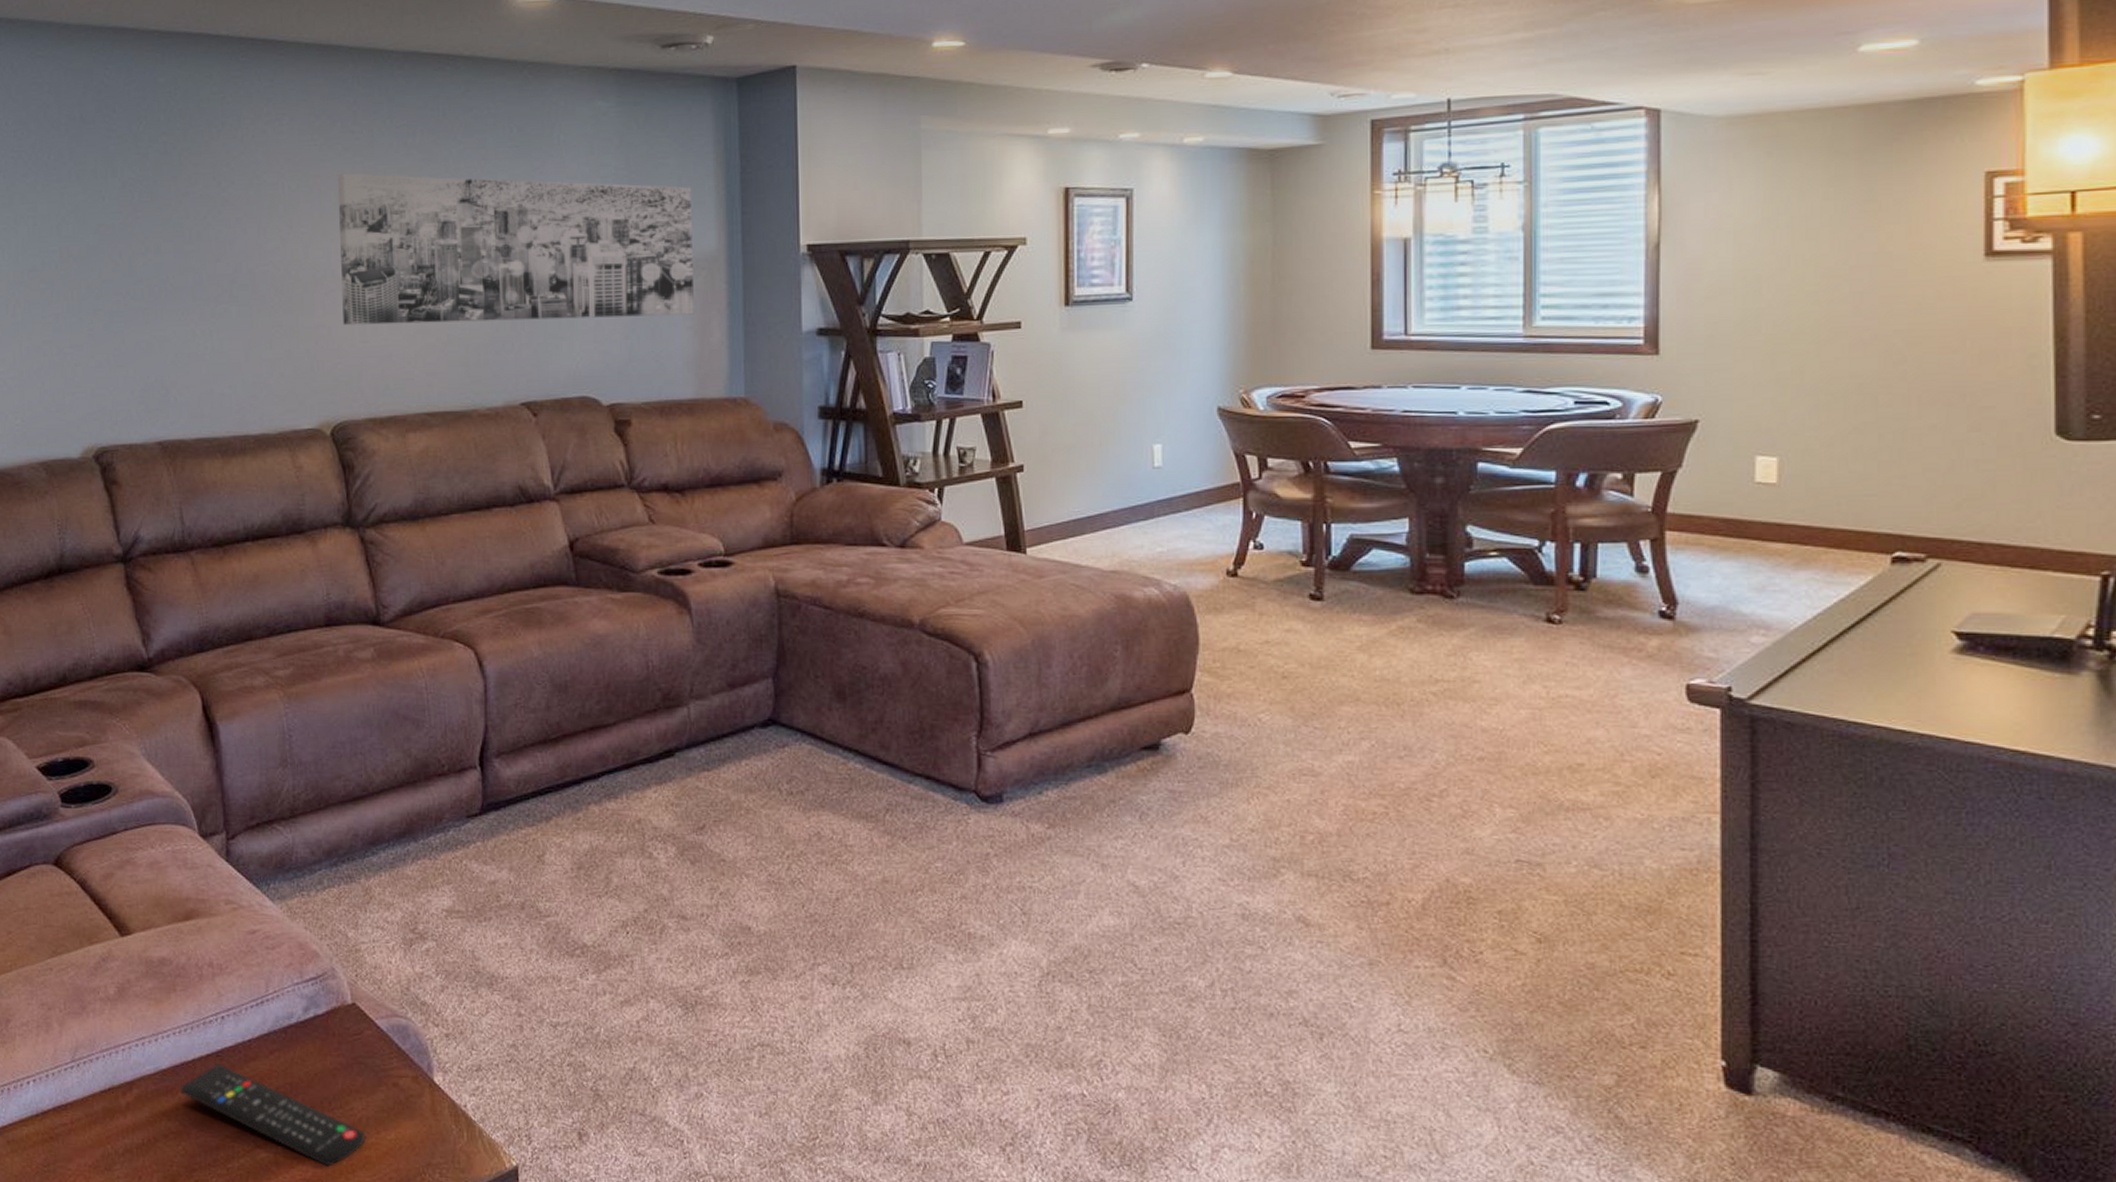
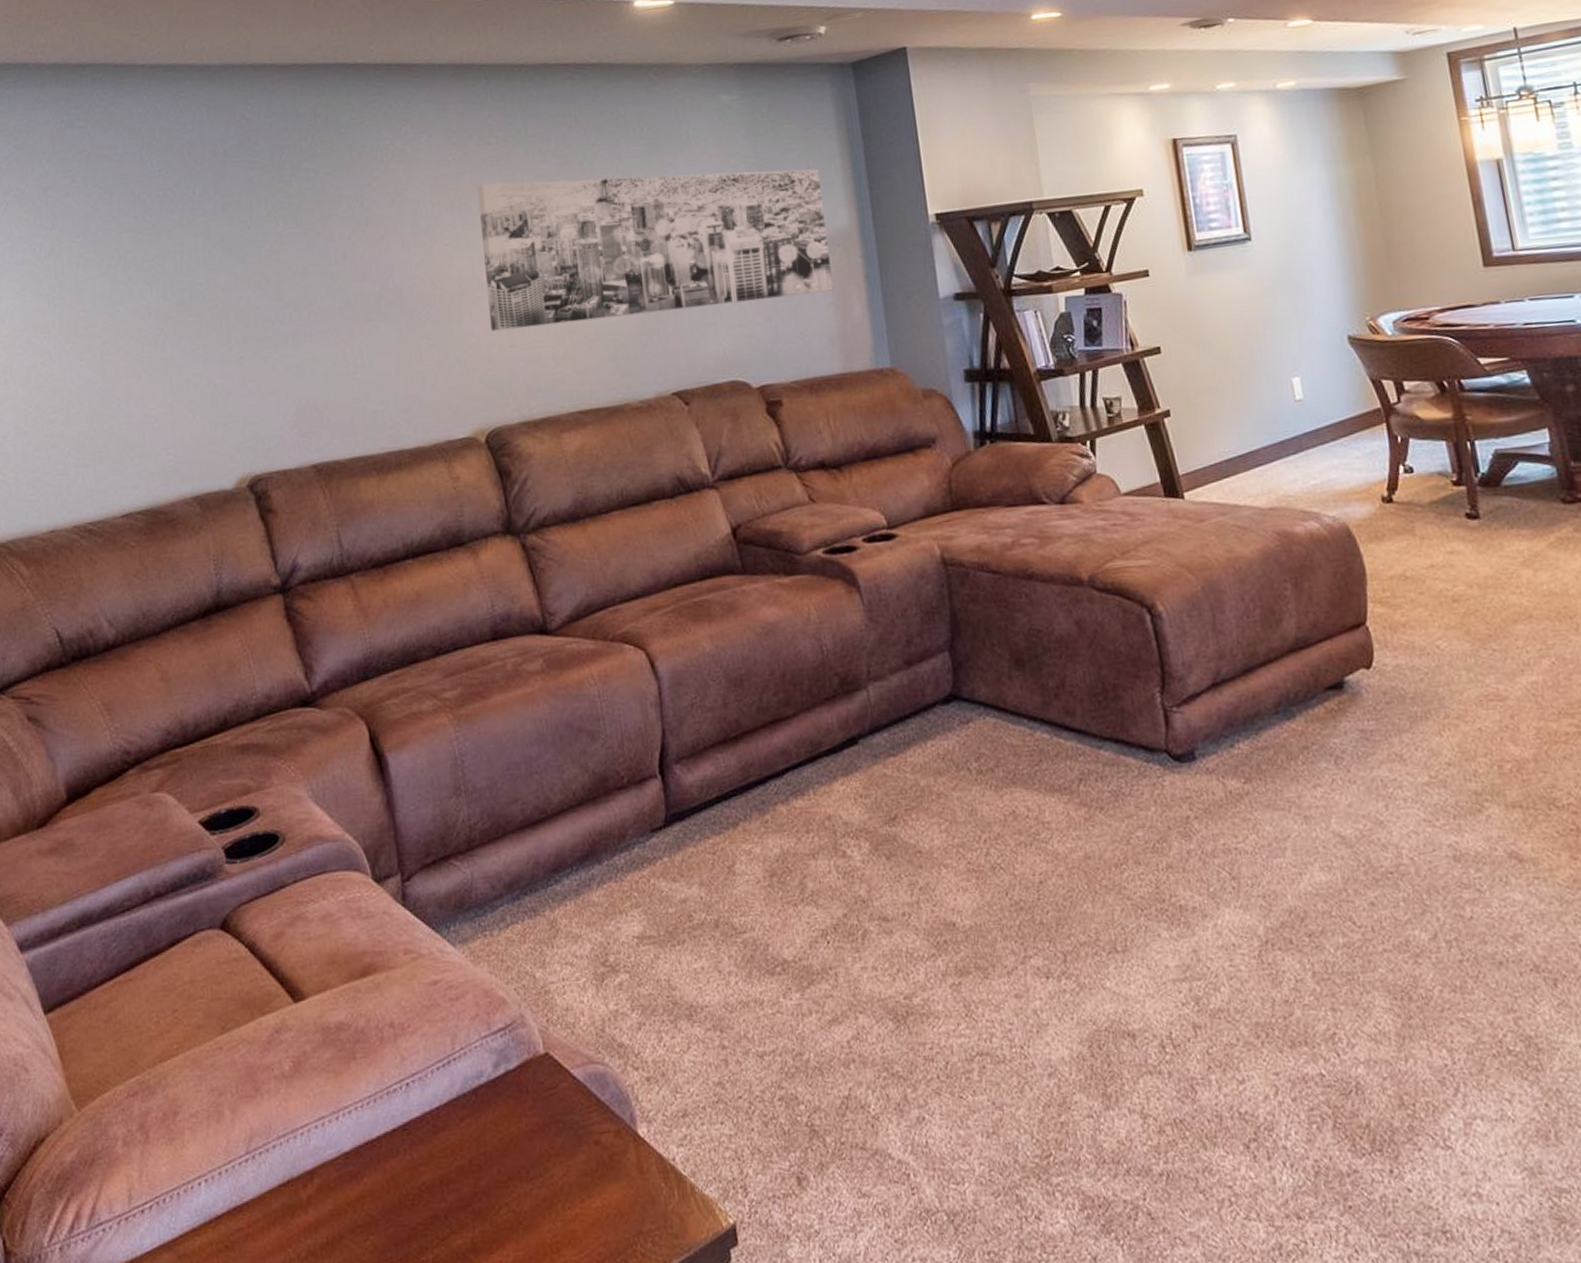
remote control: present [181,1063,366,1167] -> none [366,1138,569,1248]

